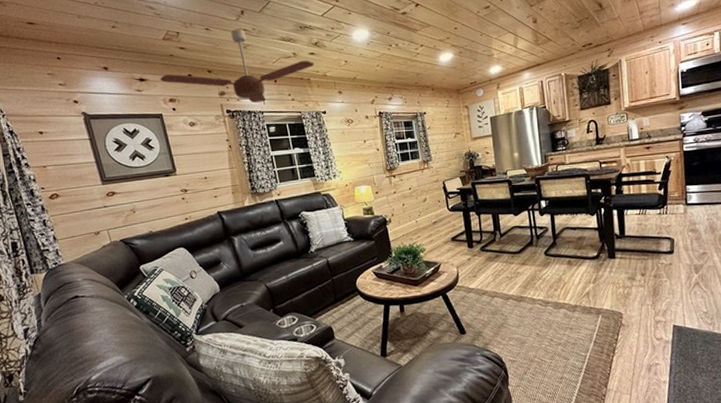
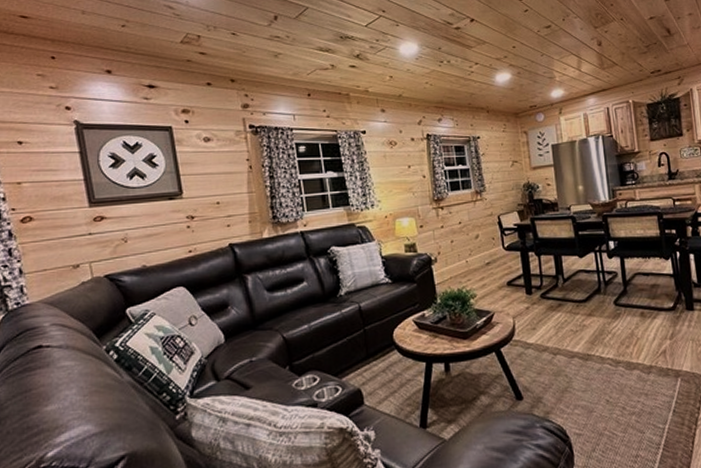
ceiling fan: present [160,29,315,103] -> none [173,35,355,118]

